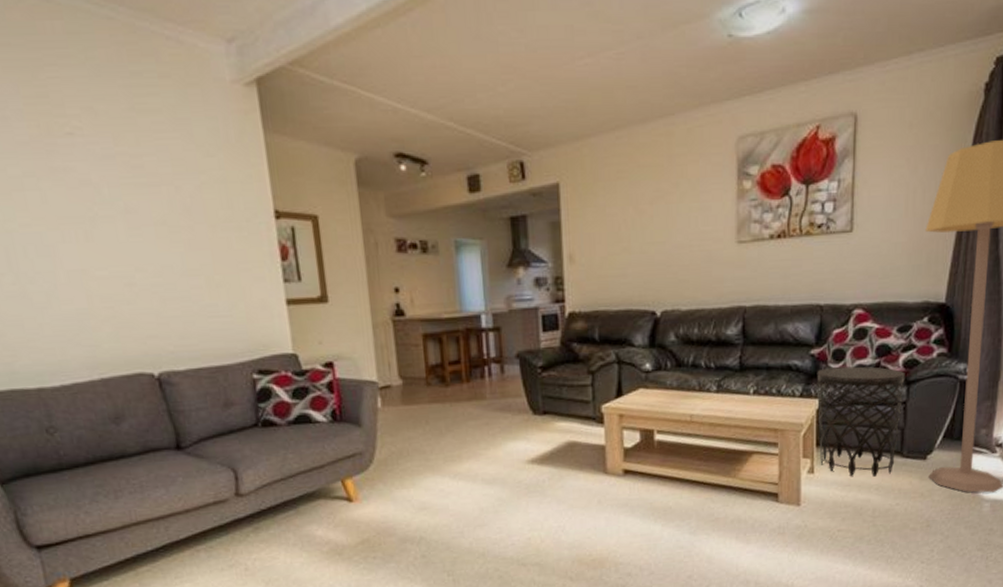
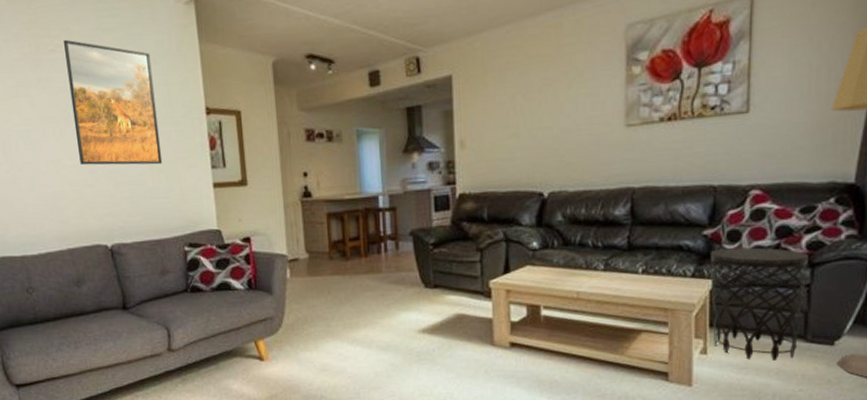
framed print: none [84,120,222,277] -> present [63,39,163,165]

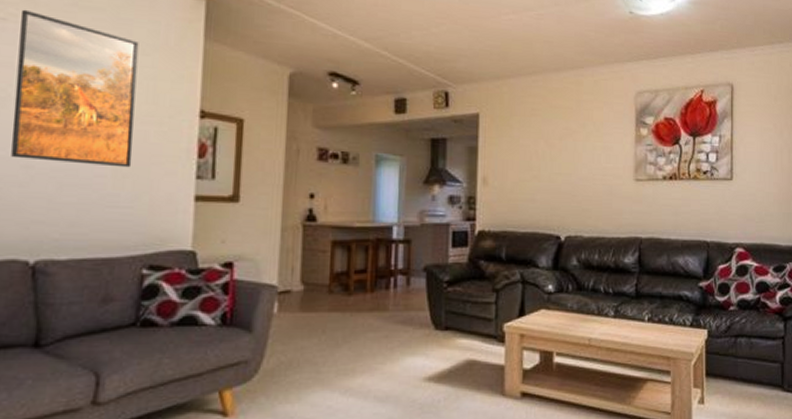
side table: present [710,247,809,361] -> none [705,300,782,410]

